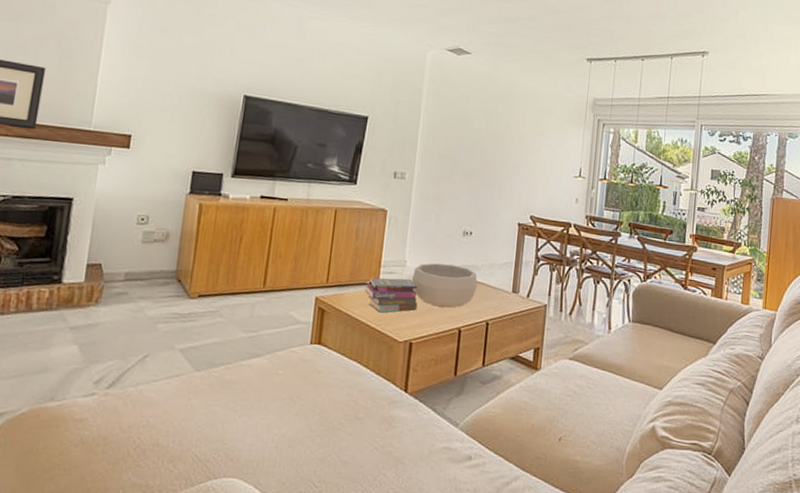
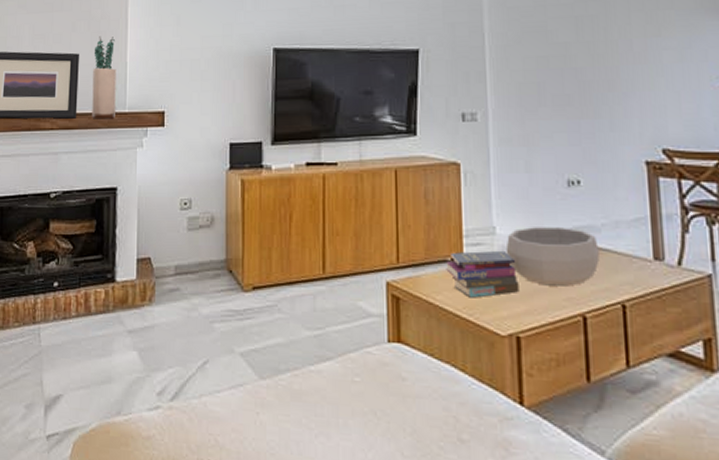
vase: none [53,55,86,136] -> present [92,36,116,121]

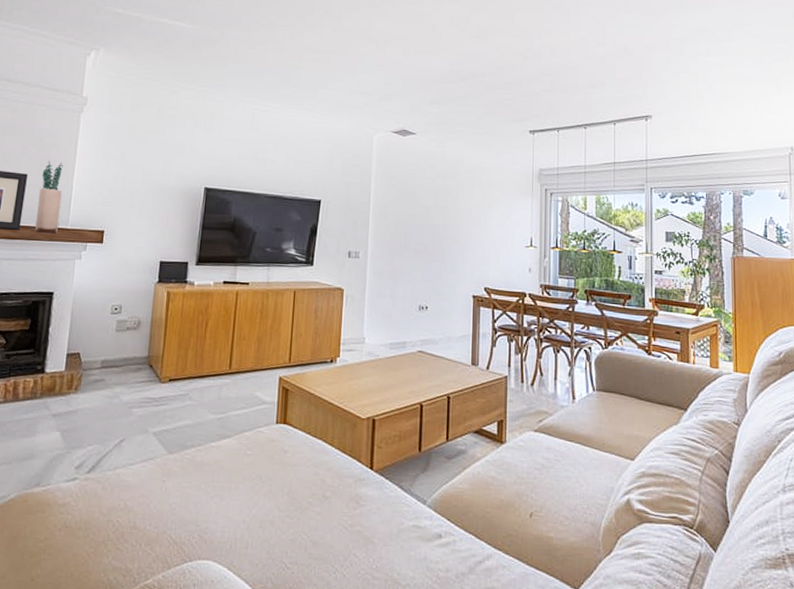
books: present [446,250,519,298] -> none [326,355,378,390]
decorative bowl: present [505,227,600,287] -> none [371,339,436,383]

